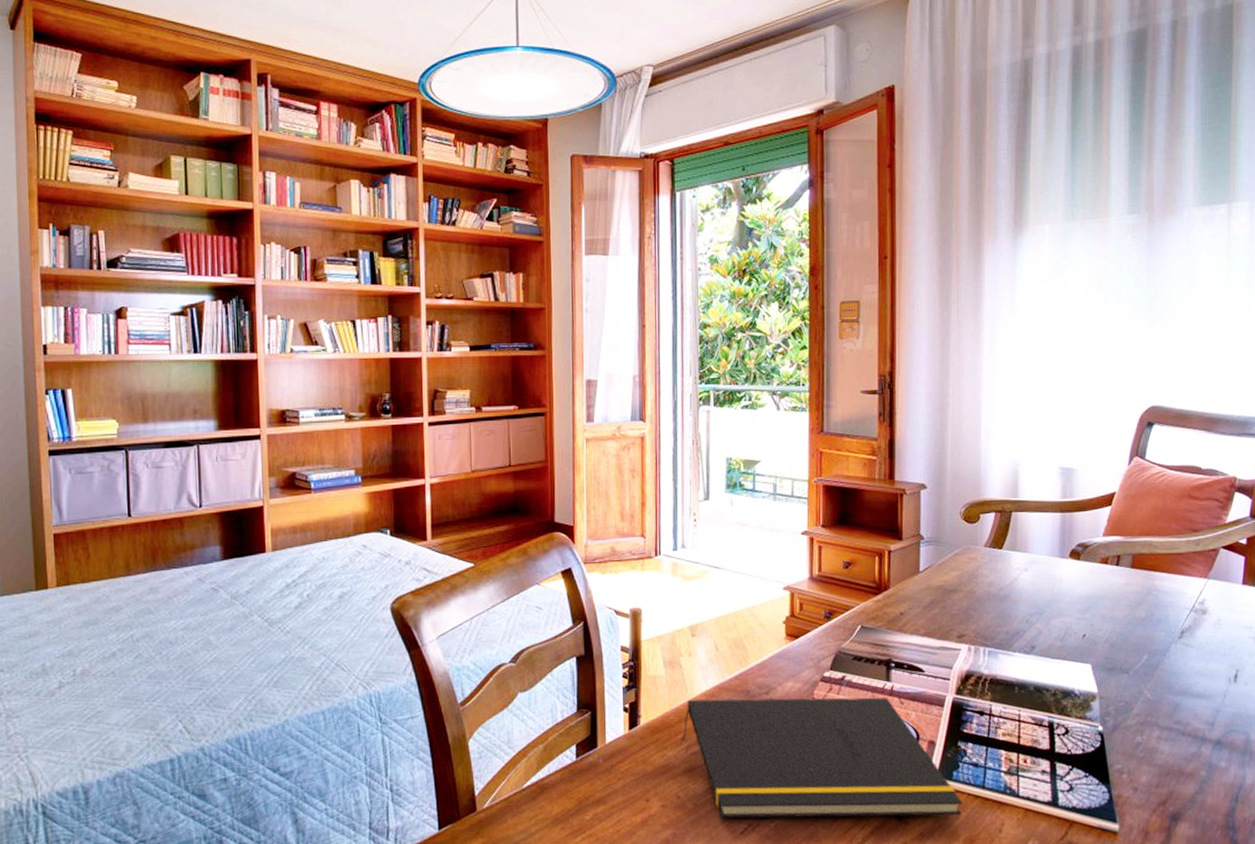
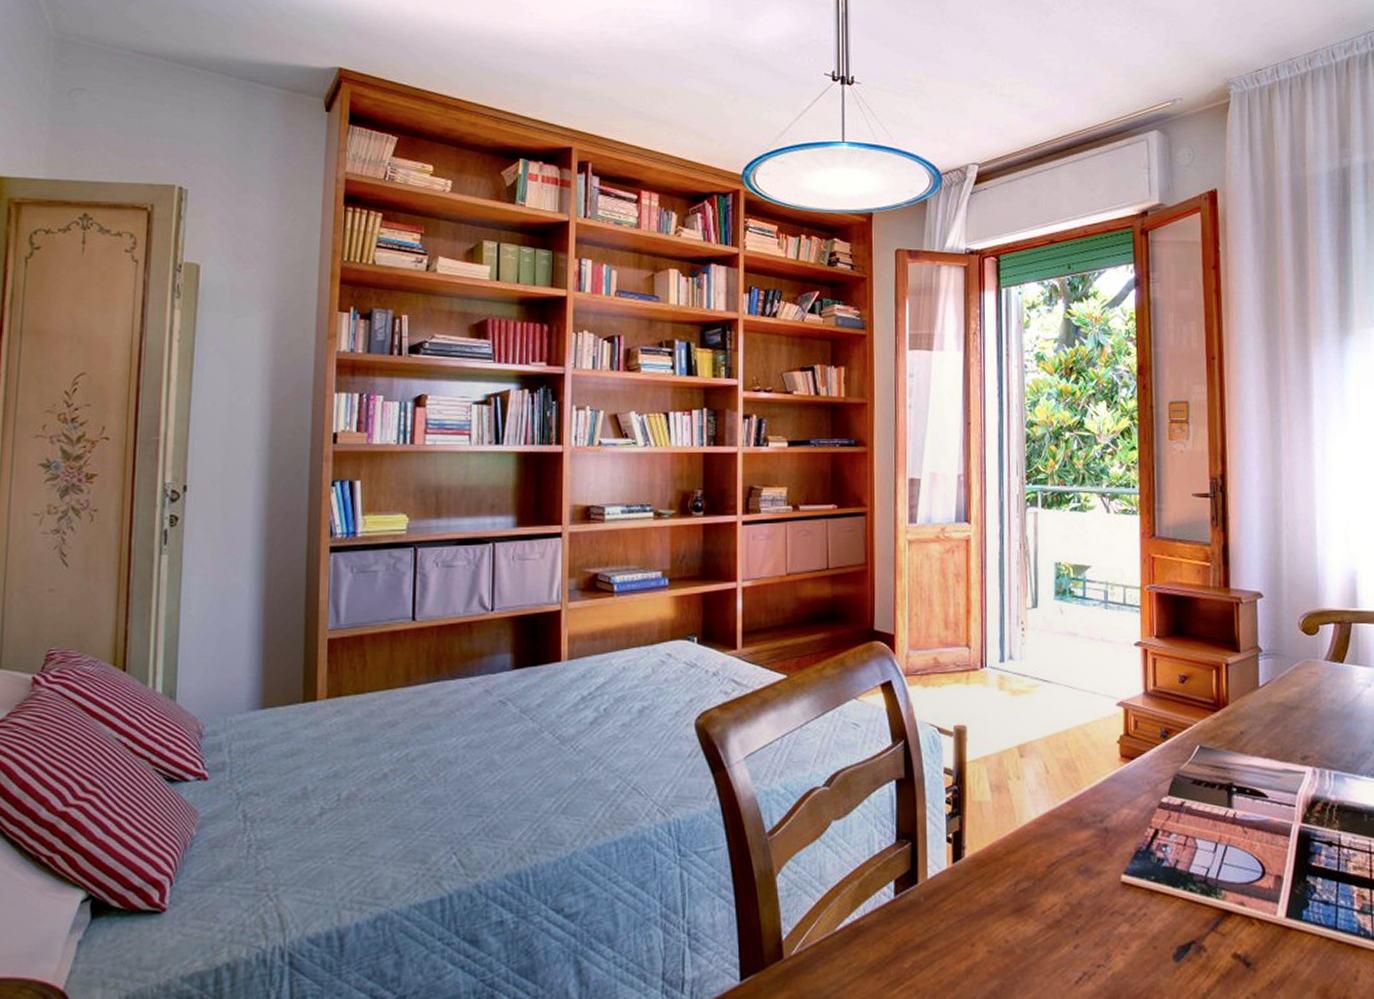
notepad: present [682,697,963,818] -> none [1011,826,1315,966]

